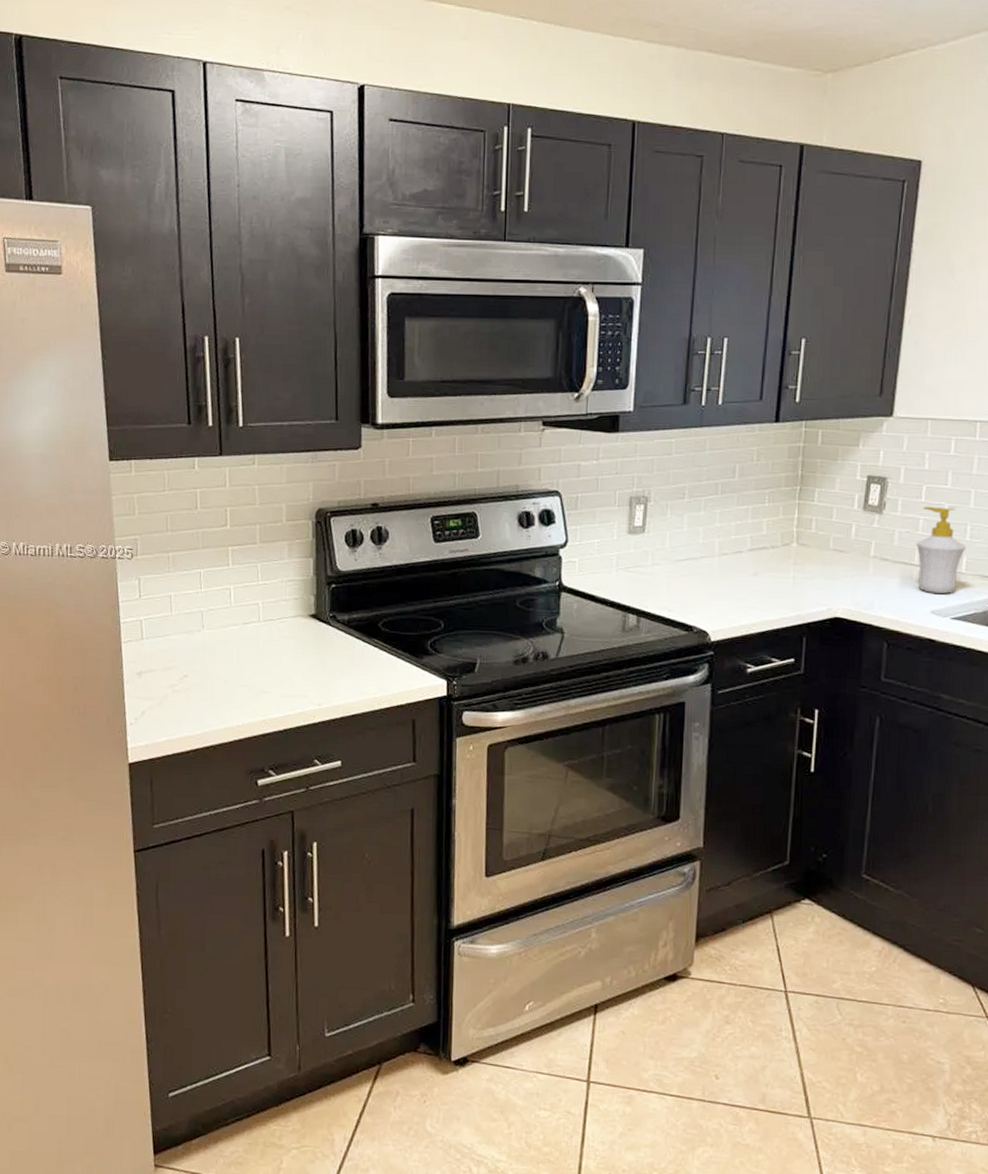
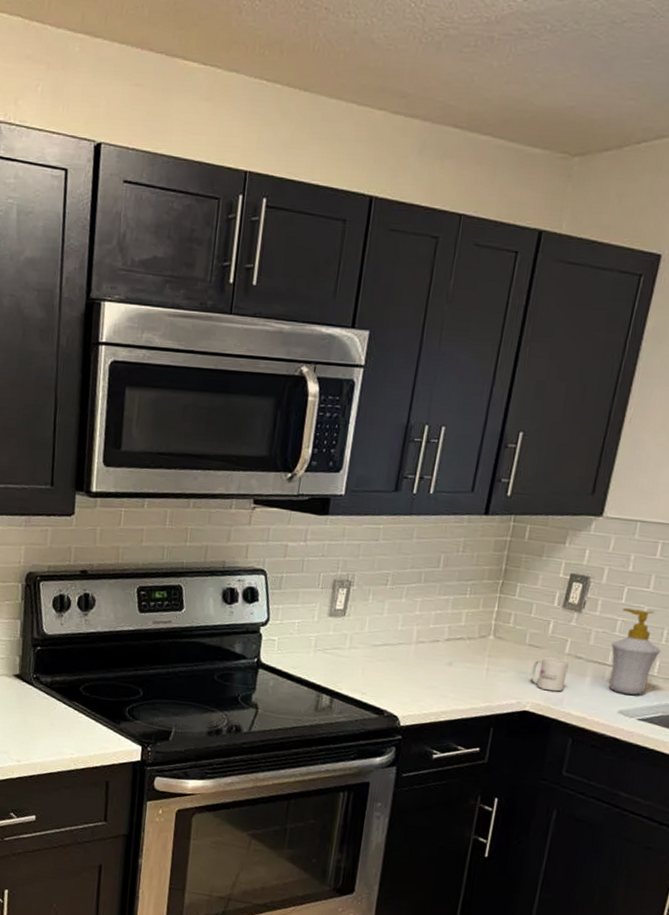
mug: none [838,561,875,596] -> present [531,657,569,692]

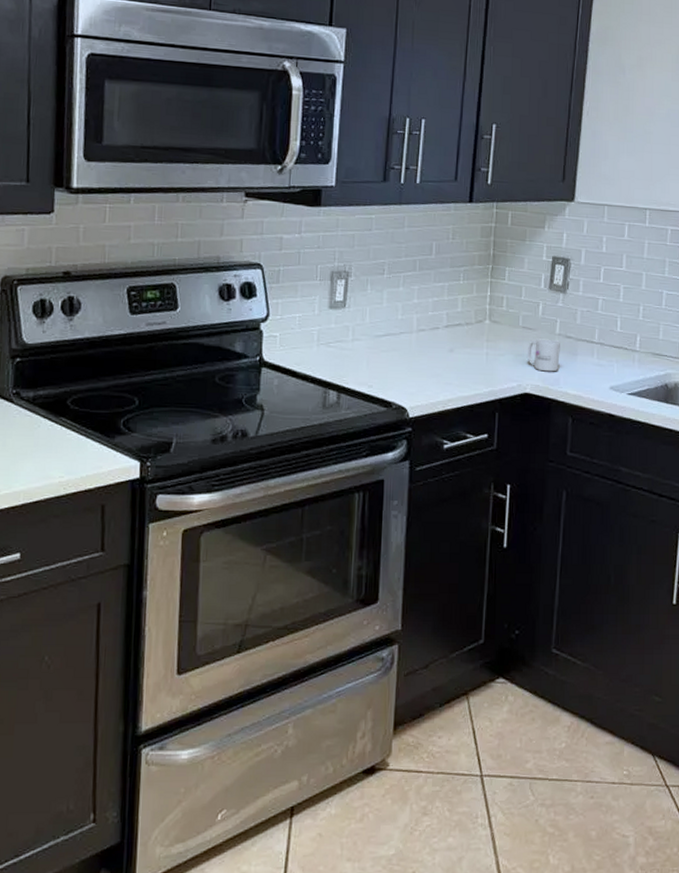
soap bottle: present [609,607,661,695] -> none [596,286,640,370]

